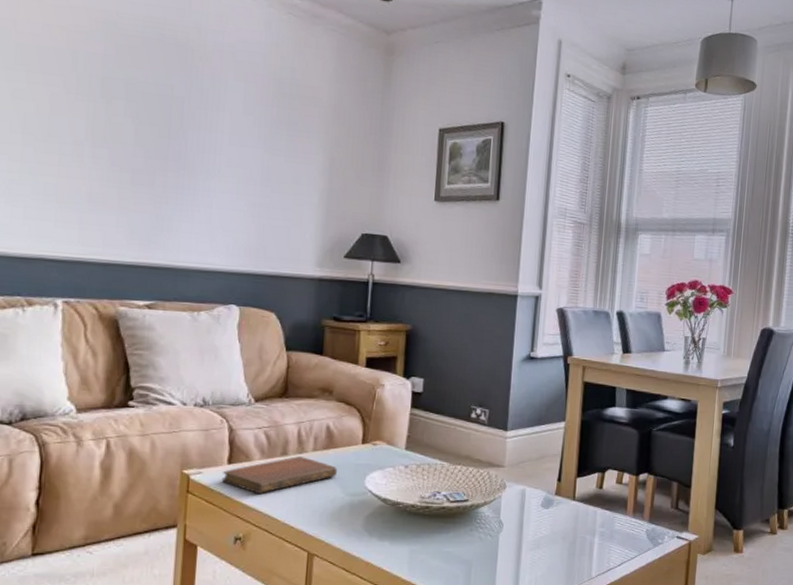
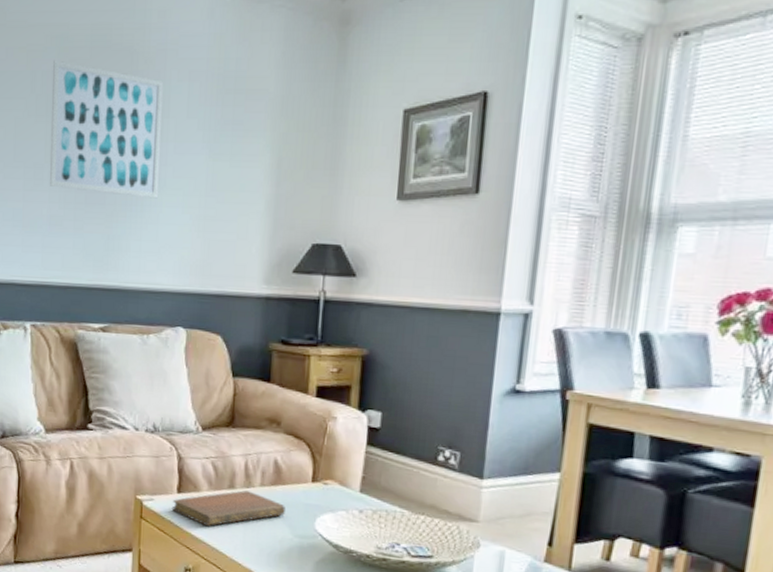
wall art: none [91,43,220,184] -> present [50,60,164,199]

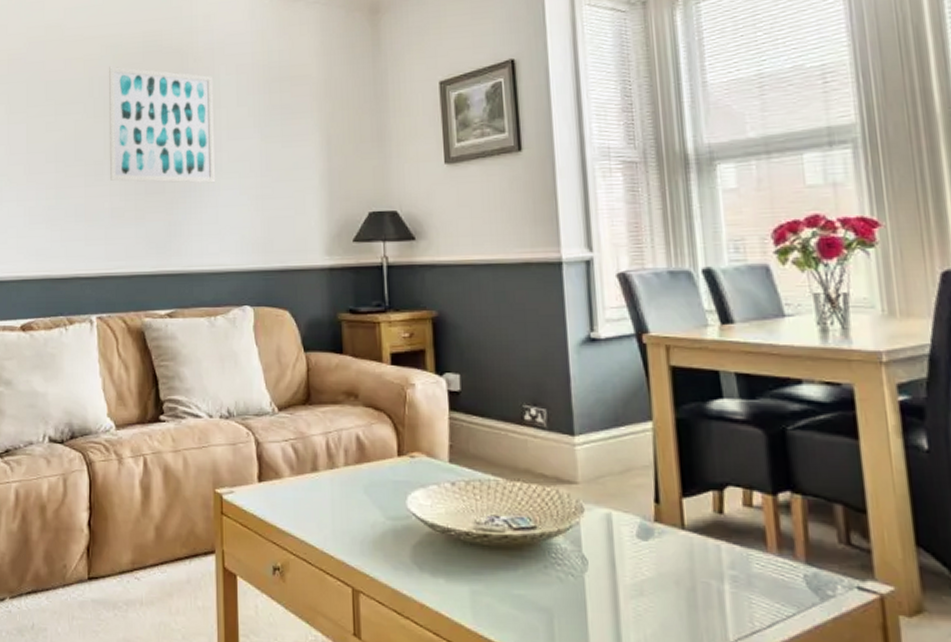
notebook: present [171,490,285,527] -> none [253,472,374,517]

